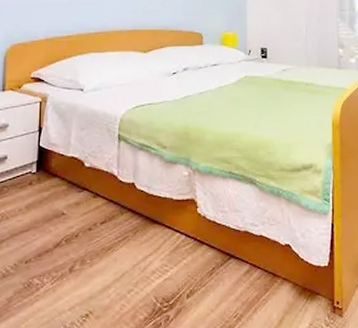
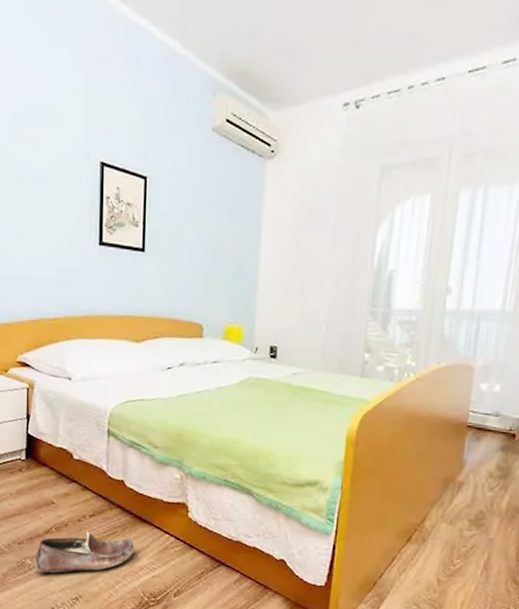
shoe: none [41,240,147,292] -> present [33,532,135,573]

